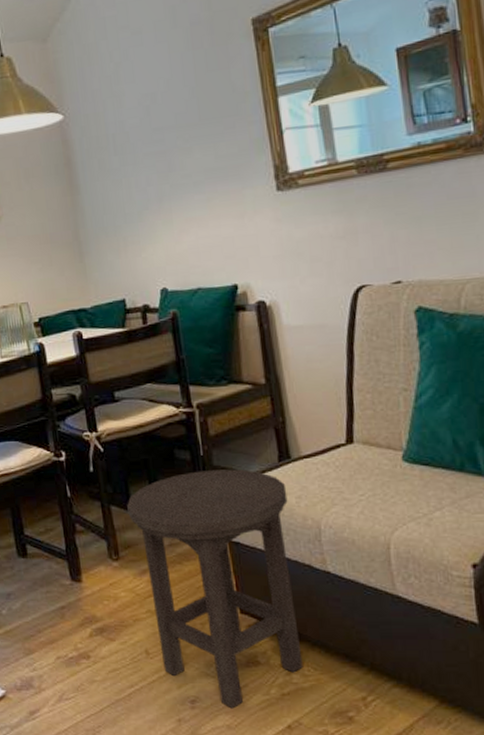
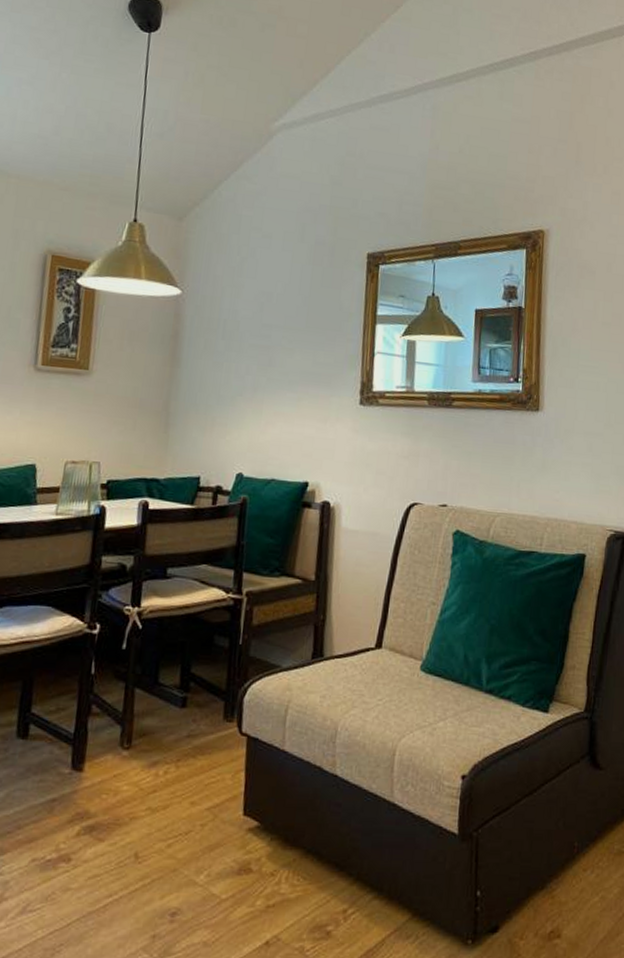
stool: present [127,469,303,709] -> none [150,660,314,923]

